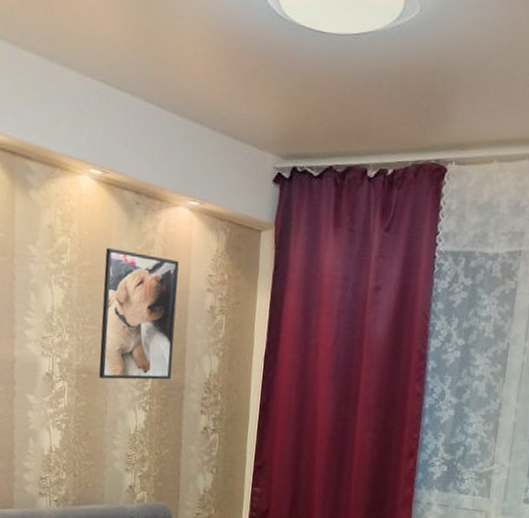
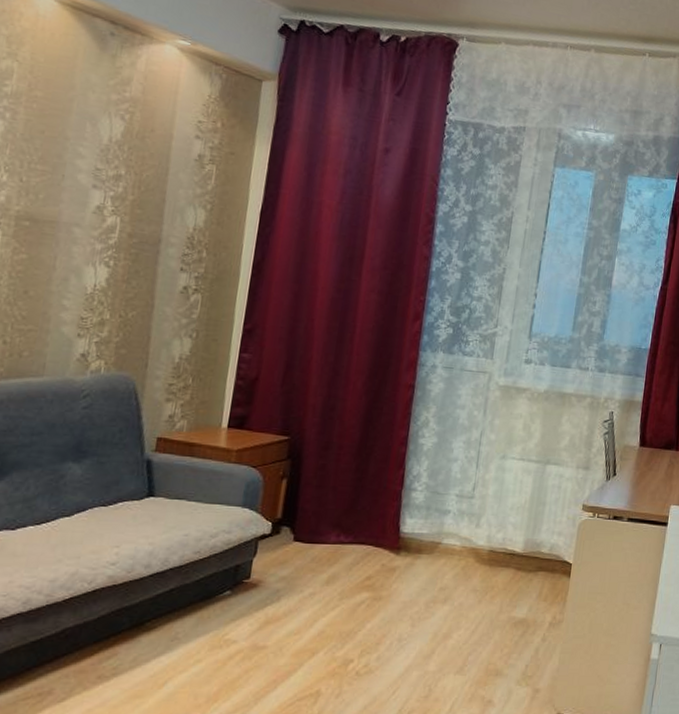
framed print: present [99,248,179,380] -> none [47,79,162,233]

